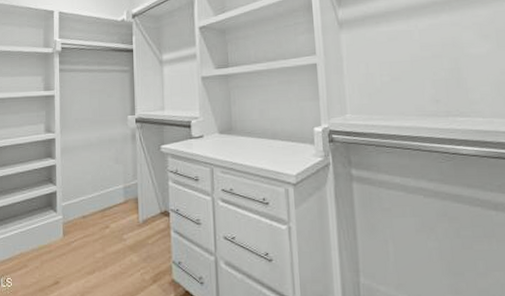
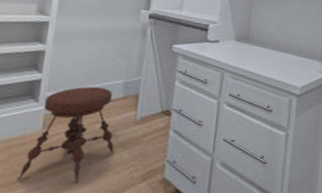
stool: none [50,194,124,287] -> present [17,86,114,183]

